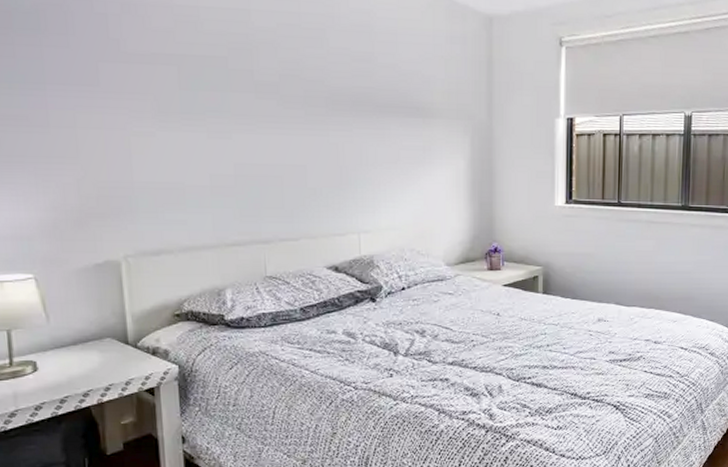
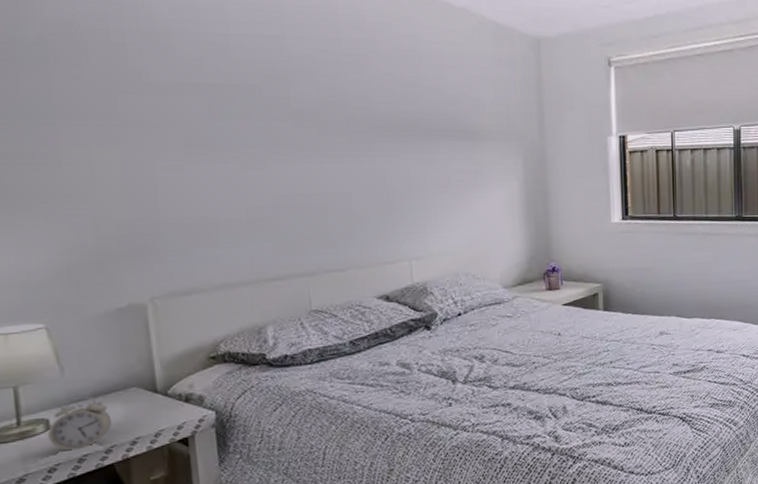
alarm clock: none [35,343,90,393] -> present [48,396,112,453]

